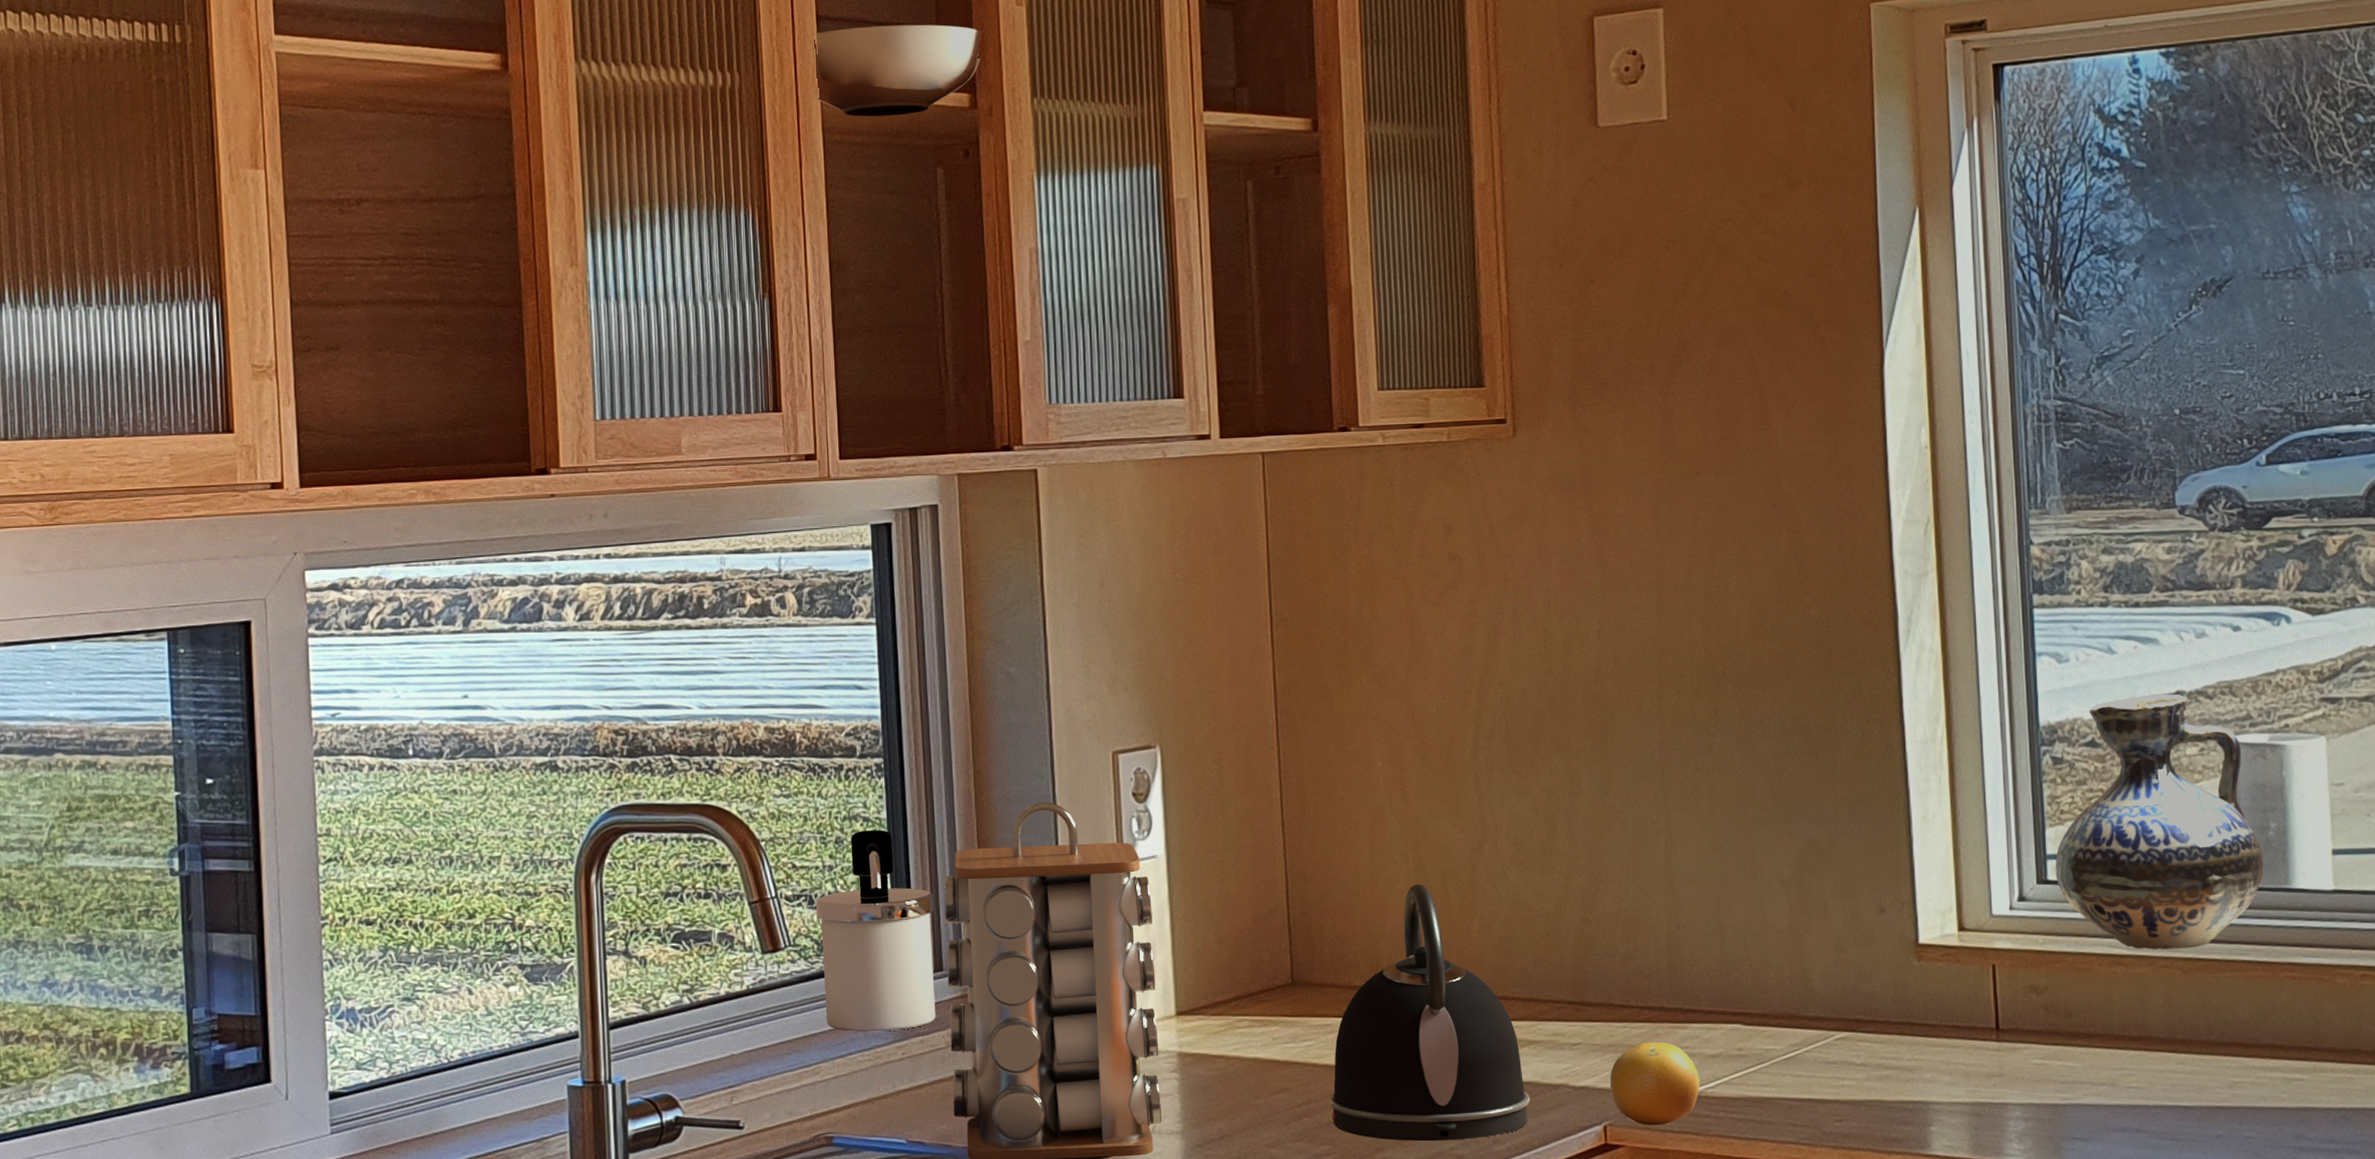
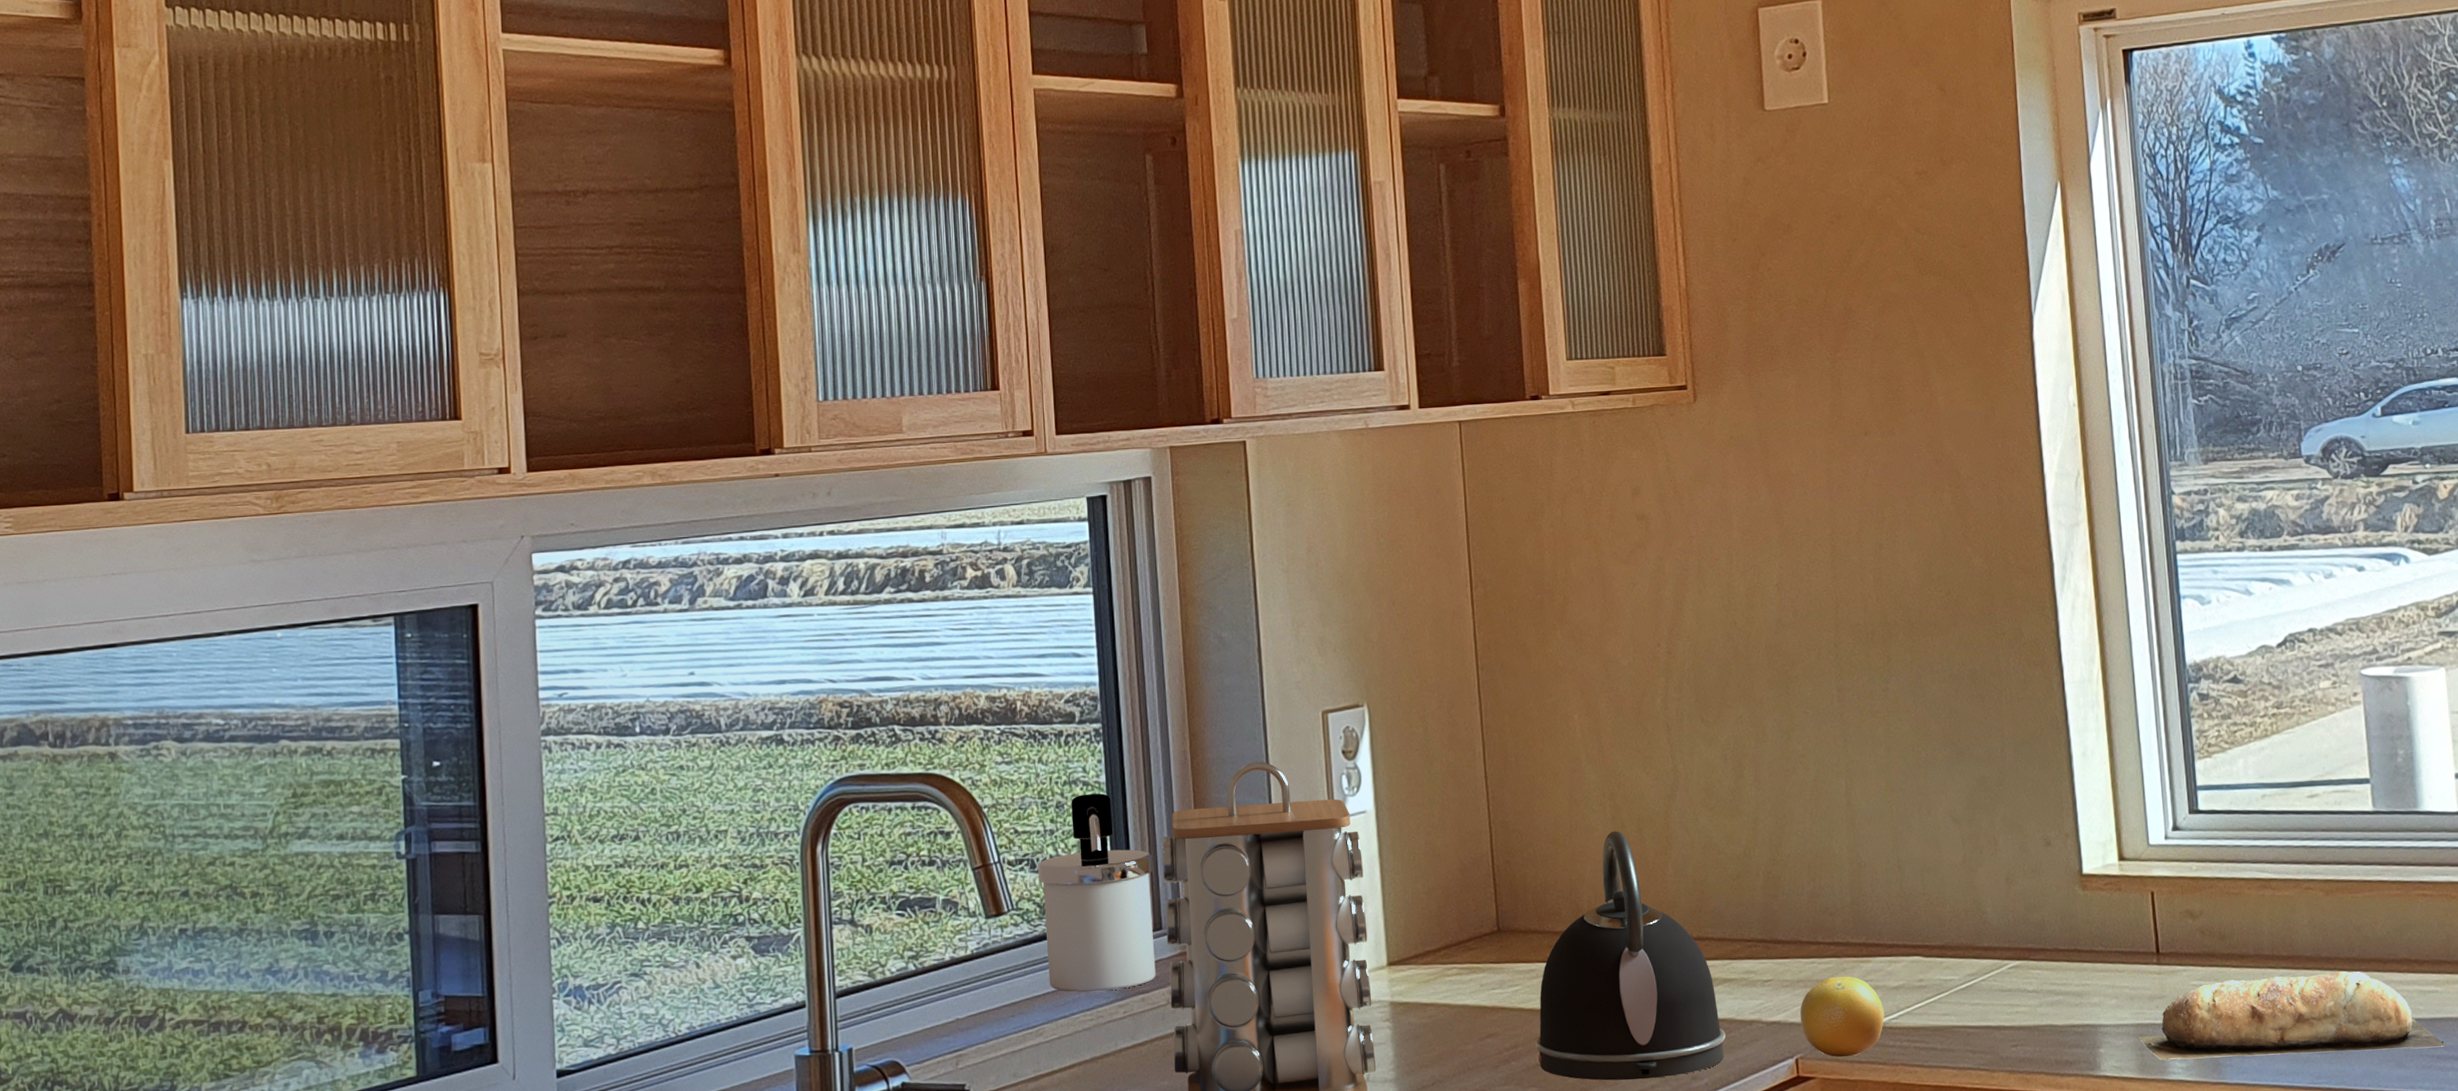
bowl: present [814,24,982,117] -> none [1027,19,1187,107]
bread loaf: none [1973,1055,2311,1141] -> present [2138,971,2447,1060]
ceramic jug: present [2056,693,2264,950] -> none [2205,630,2394,873]

